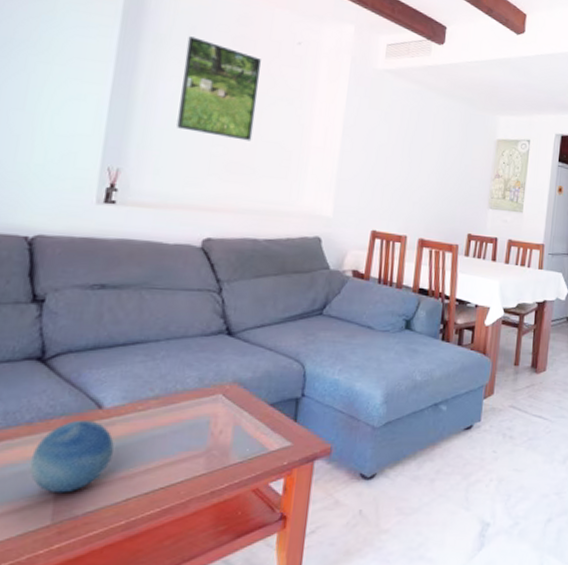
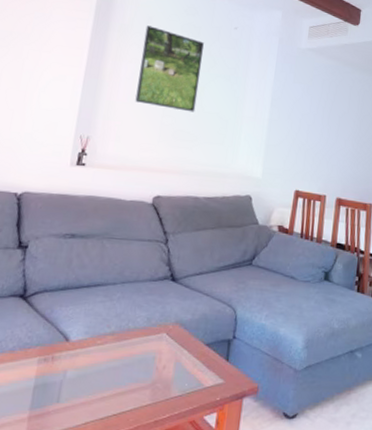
decorative ball: present [29,419,114,494] -> none [10,350,77,414]

